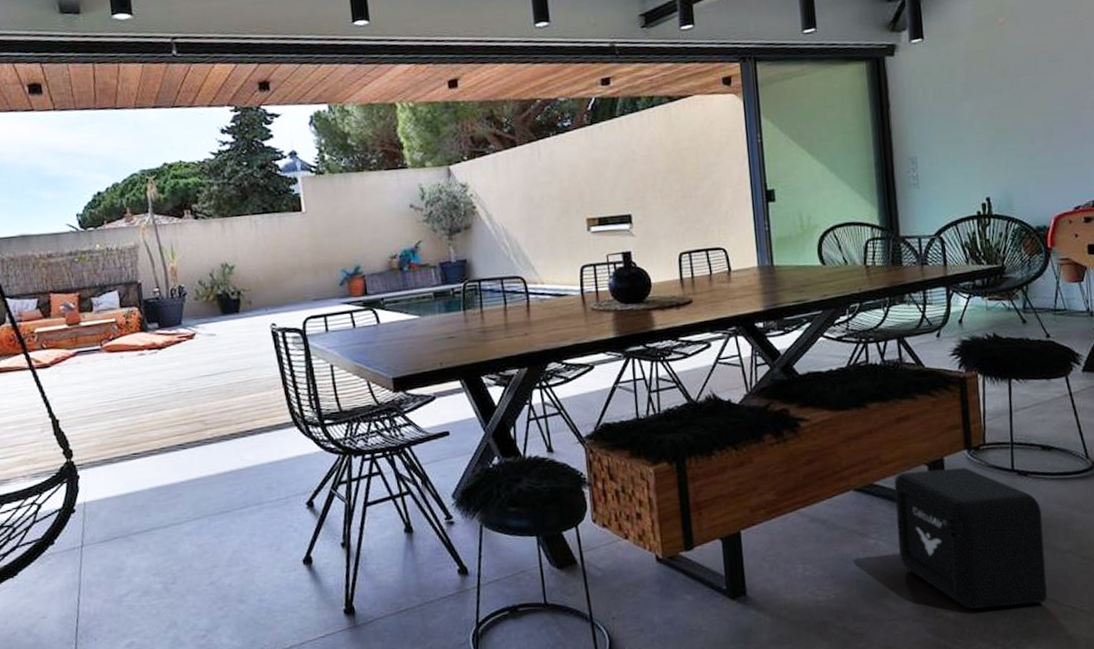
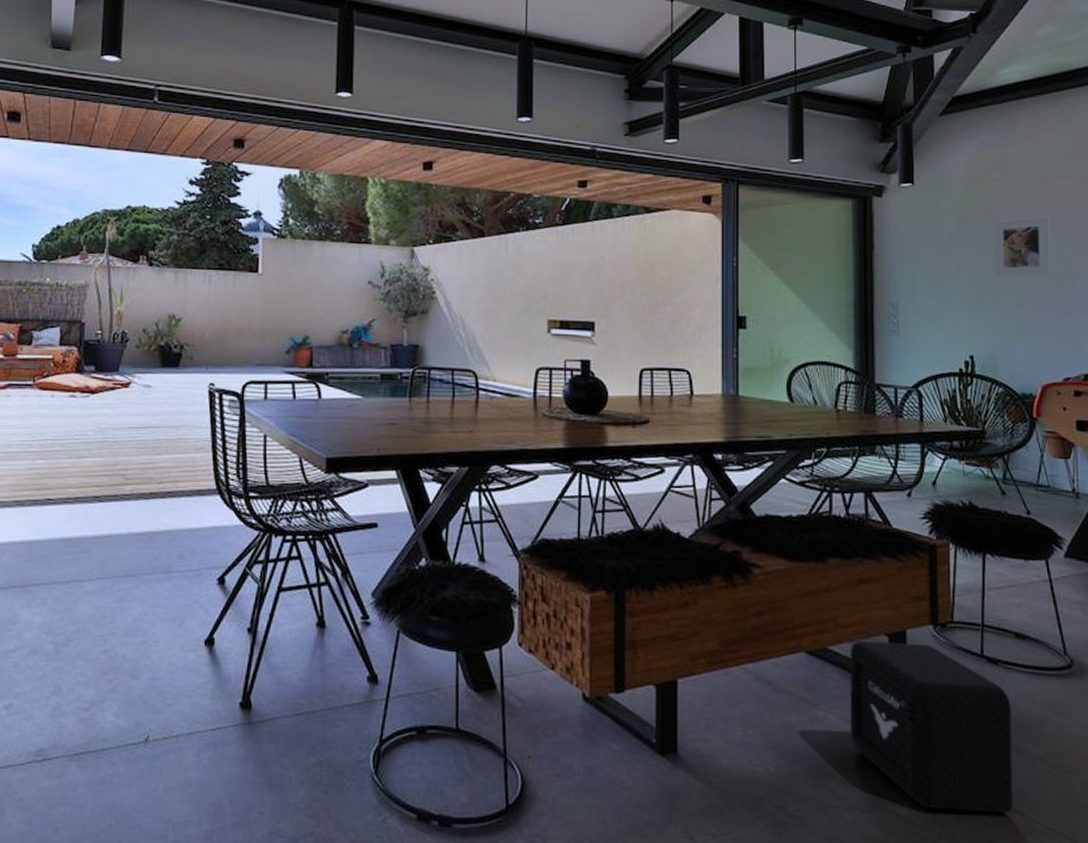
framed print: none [1000,54,1059,119] -> present [993,217,1052,277]

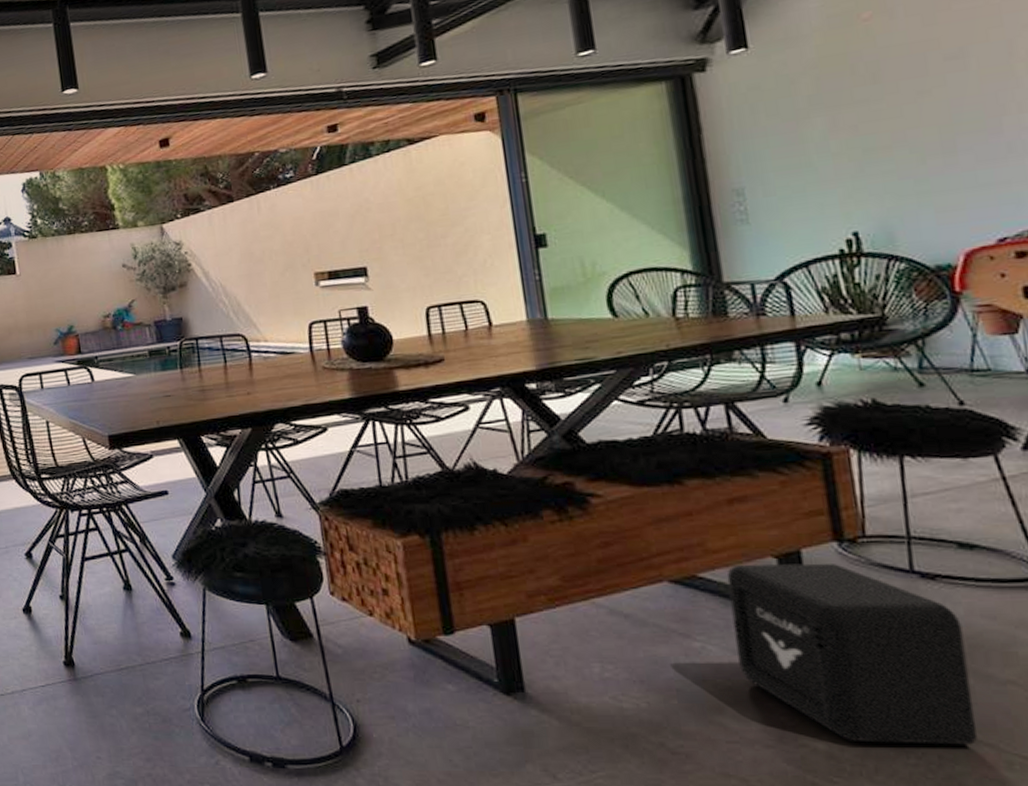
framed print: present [993,217,1052,277] -> none [867,49,965,135]

